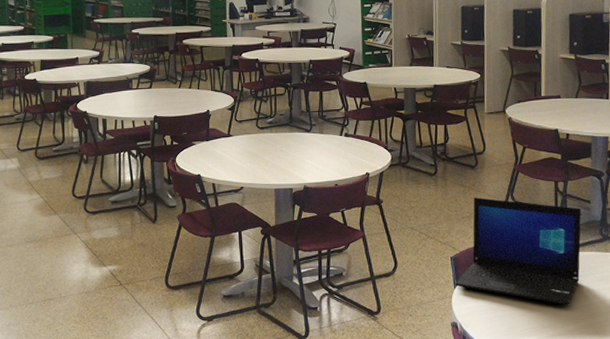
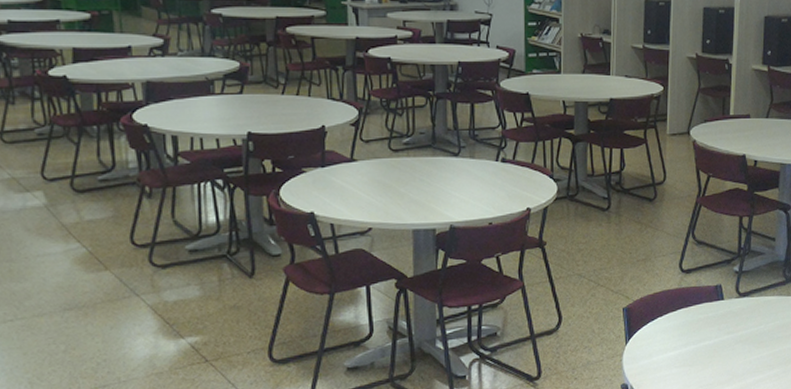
laptop: present [455,197,582,305] -> none [627,236,766,357]

